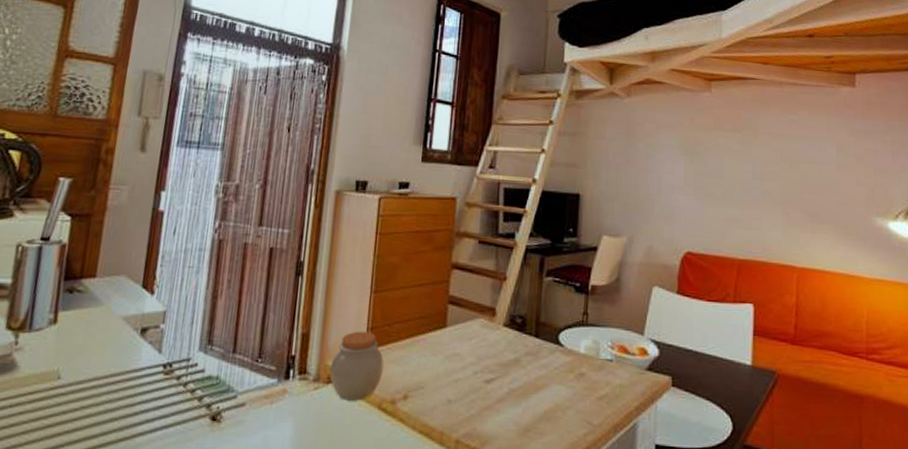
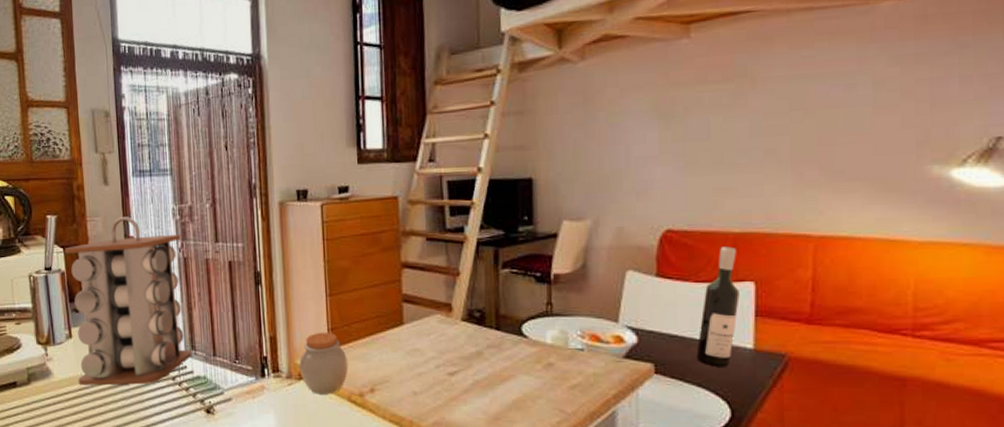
spice rack: none [51,188,220,385] -> present [64,217,192,386]
bottle: none [706,271,742,382] -> present [696,246,740,367]

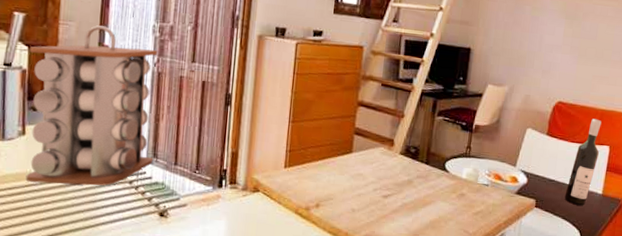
jar: present [299,332,349,394] -> none [255,152,301,207]

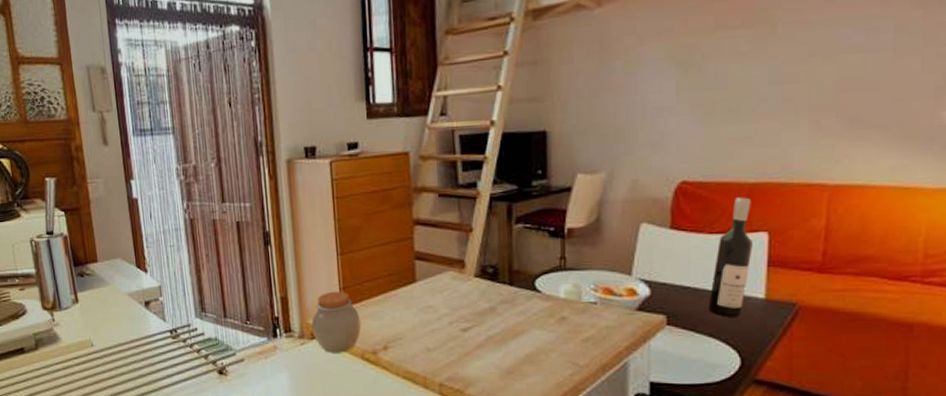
spice rack: present [25,25,158,186] -> none [66,178,202,350]
jar: none [255,152,301,207] -> present [311,291,362,353]

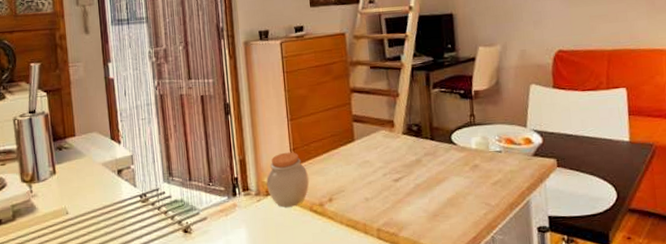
bottle: present [708,197,753,317] -> none [587,61,616,158]

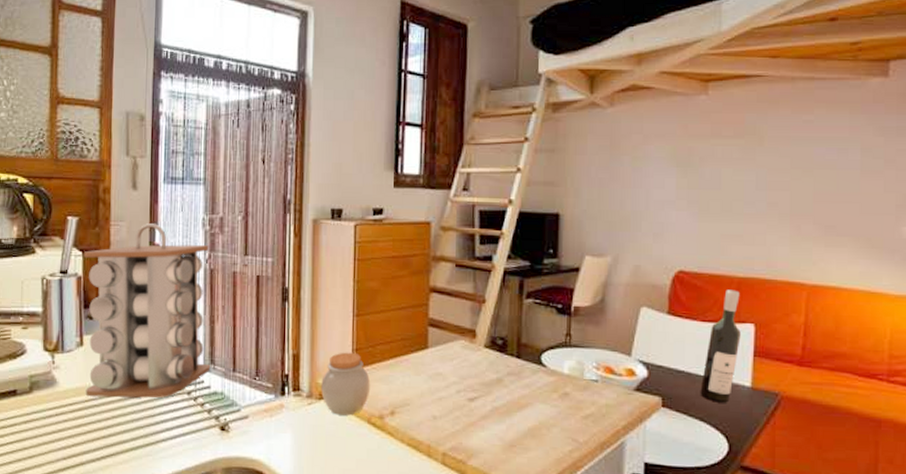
spice rack: none [48,61,170,218] -> present [83,223,211,399]
bottle: none [587,61,616,158] -> present [700,289,741,403]

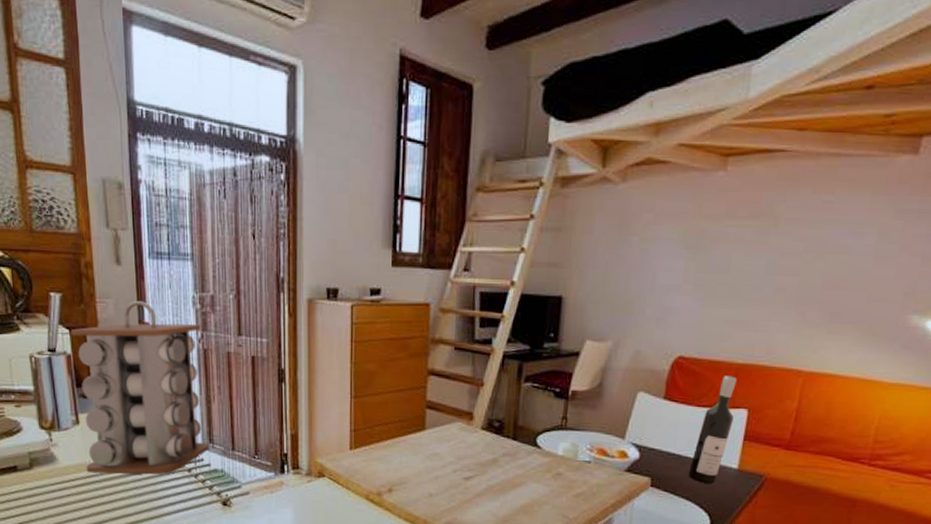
jar: present [321,352,371,416] -> none [320,432,369,492]

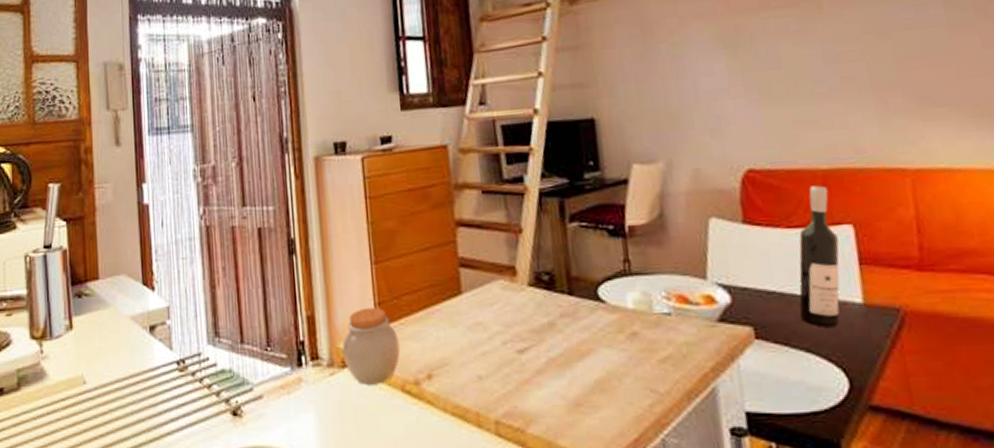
spice rack: present [70,301,210,475] -> none [68,181,216,389]
jar: none [320,432,369,492] -> present [342,307,401,385]

